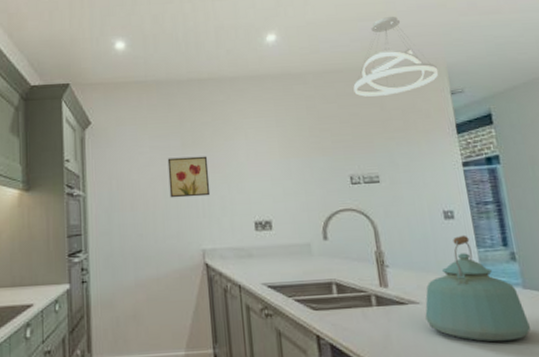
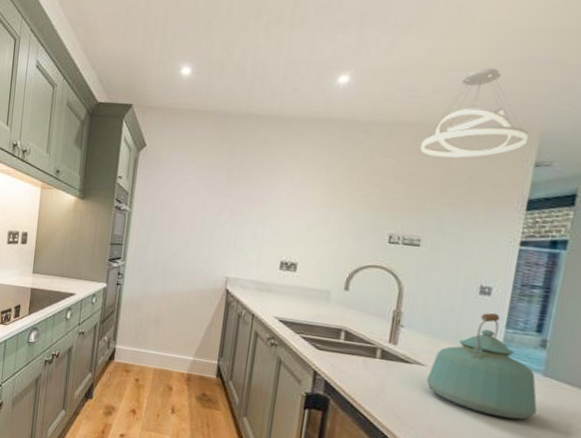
wall art: present [167,156,211,198] -> none [206,189,249,230]

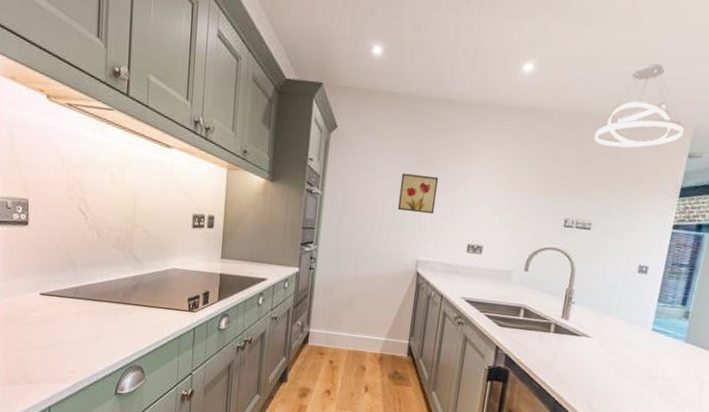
wall art: none [206,189,249,230] -> present [397,173,439,214]
kettle: present [426,312,538,420] -> none [592,289,679,380]

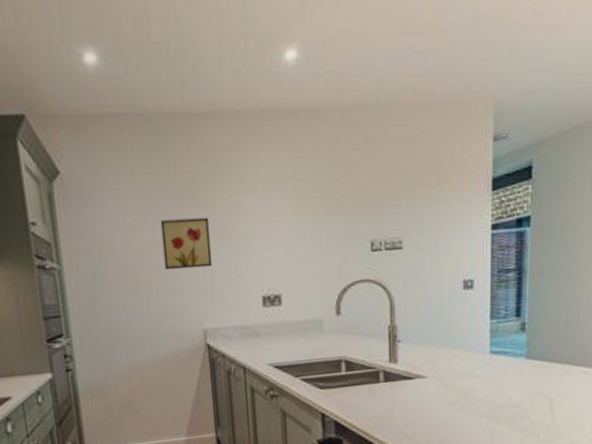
pendant light: present [594,64,685,148] -> none [385,30,485,142]

